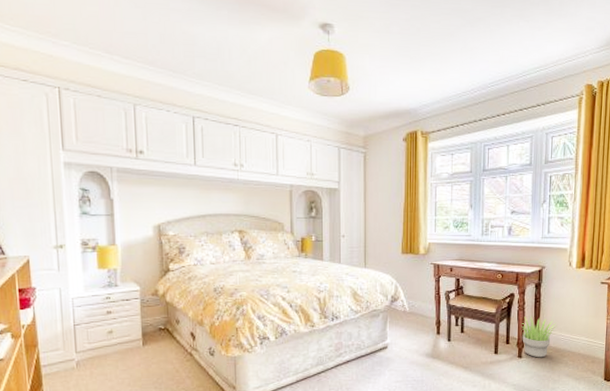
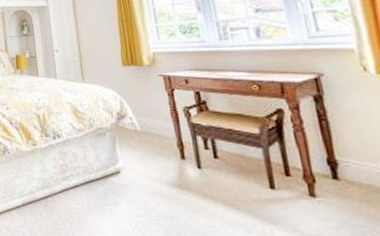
potted plant: present [521,316,557,358] -> none [304,139,366,199]

